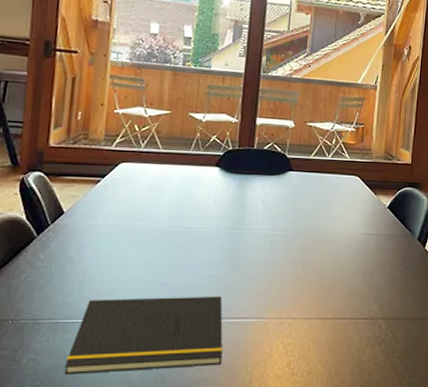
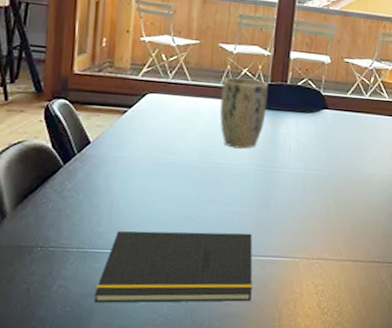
plant pot: none [190,144,237,213] -> present [219,77,269,149]

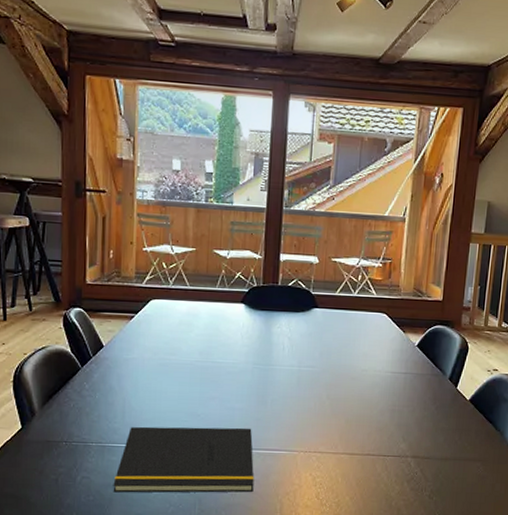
plant pot: present [219,77,269,149] -> none [217,281,261,348]

